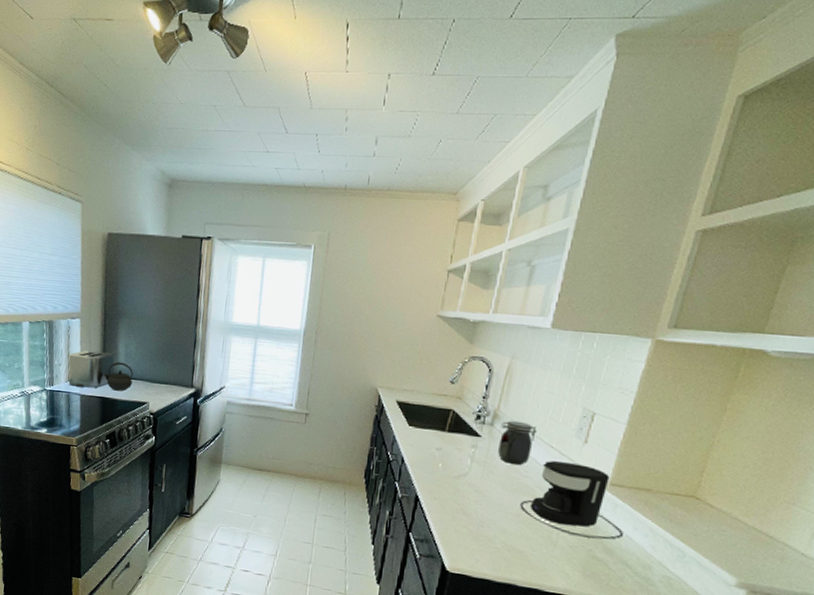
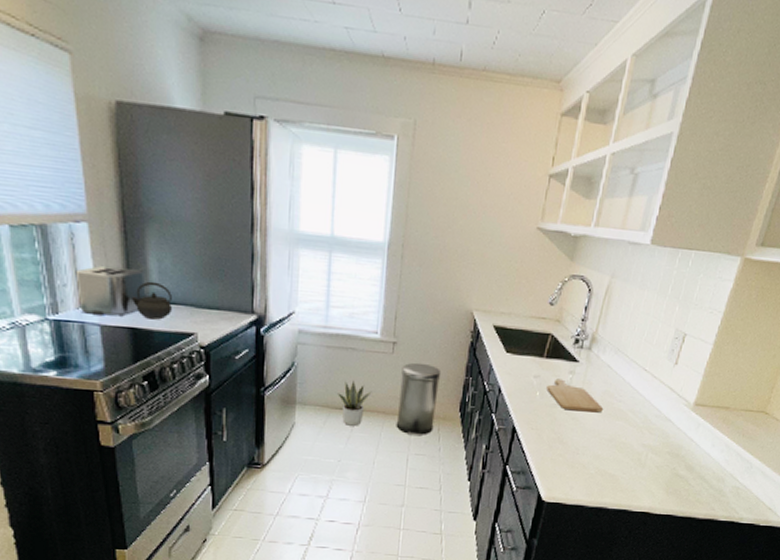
potted plant: none [256,445,286,486] -> present [338,380,372,426]
pedal bin: none [306,432,348,499] -> present [396,362,442,436]
chopping board: none [449,451,509,487] -> present [547,378,604,413]
jar: present [497,420,537,465] -> none [594,343,632,389]
coffee maker: present [520,460,623,540] -> none [613,384,703,458]

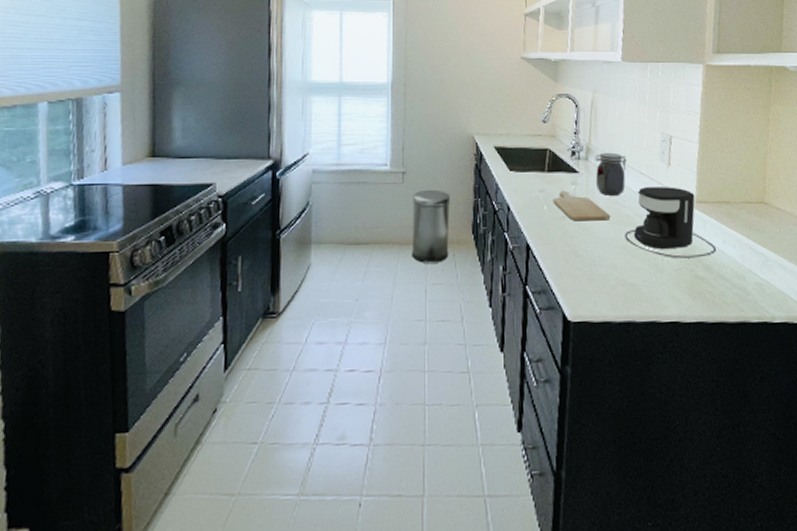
toaster: present [75,265,146,317] -> none [104,128,170,176]
kettle: present [131,281,172,320] -> none [154,139,193,174]
potted plant: present [338,380,372,426] -> none [352,214,386,261]
jar: none [594,343,632,389] -> present [595,152,627,196]
coffee maker: none [613,384,703,458] -> present [625,187,716,259]

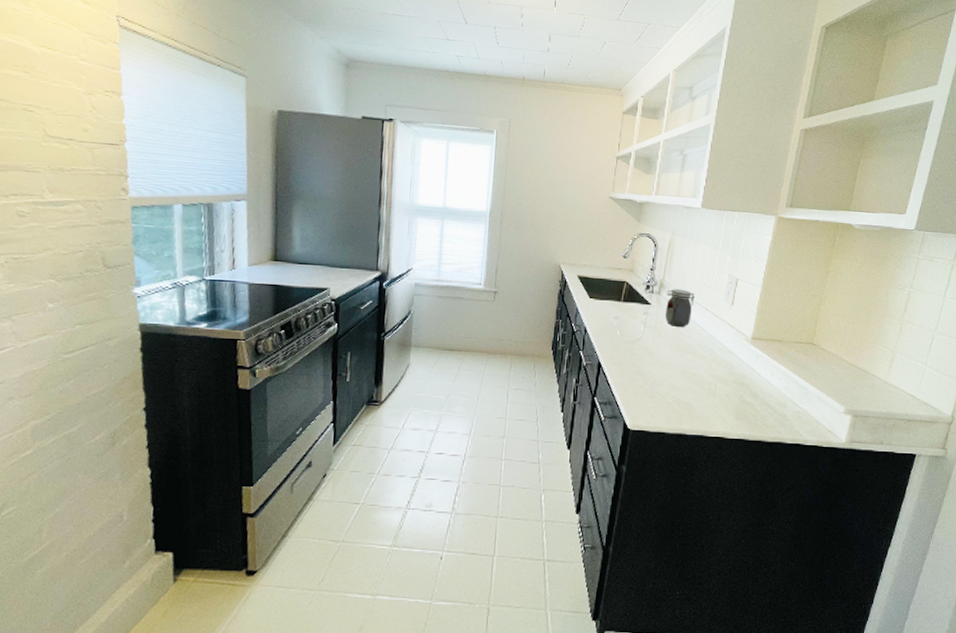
pedal bin: present [411,189,451,265] -> none [497,308,536,373]
chopping board: present [553,191,611,221] -> none [625,319,675,348]
coffee maker: present [625,187,716,259] -> none [685,322,764,386]

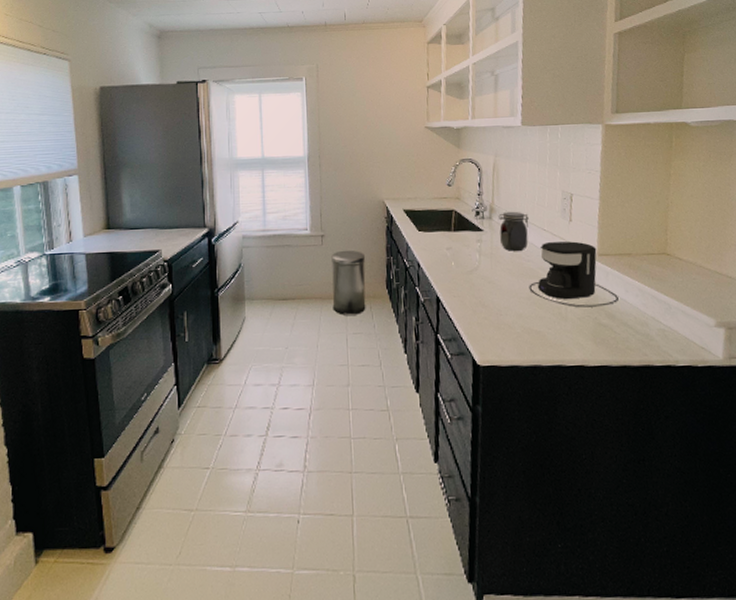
pedal bin: none [497,308,536,373] -> present [331,250,366,317]
coffee maker: none [685,322,764,386] -> present [529,241,619,308]

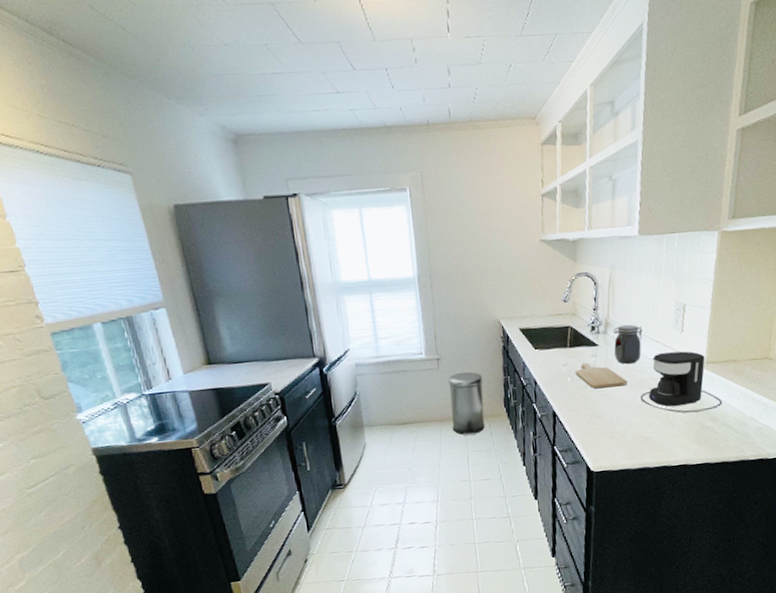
chopping board: none [460,248,516,276] -> present [575,363,628,389]

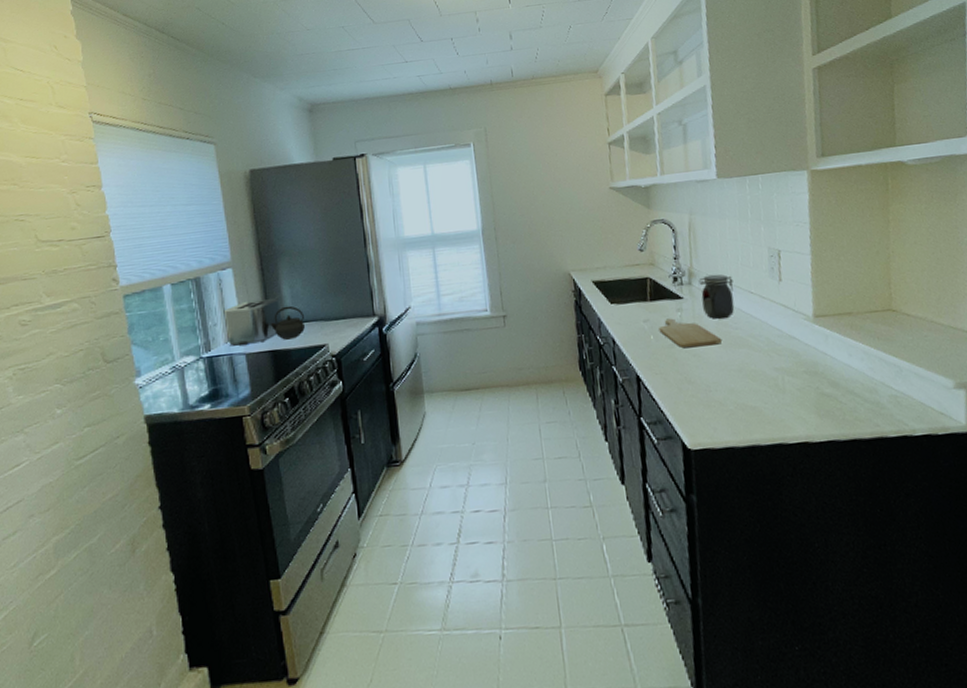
toaster: none [161,338,223,384] -> present [223,298,283,346]
kettle: none [210,346,247,379] -> present [270,305,305,340]
pedal bin: present [448,371,485,436] -> none [516,330,559,405]
coffee maker: present [640,351,722,413] -> none [739,303,842,377]

